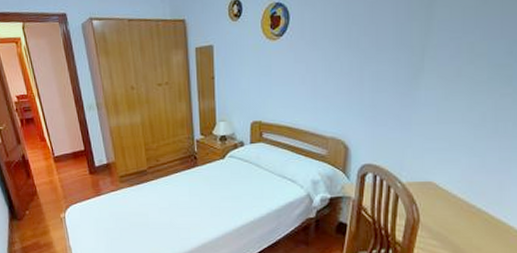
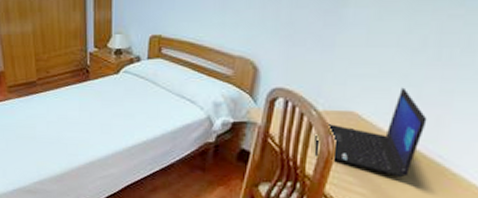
laptop: none [402,158,492,238] -> present [314,87,428,178]

